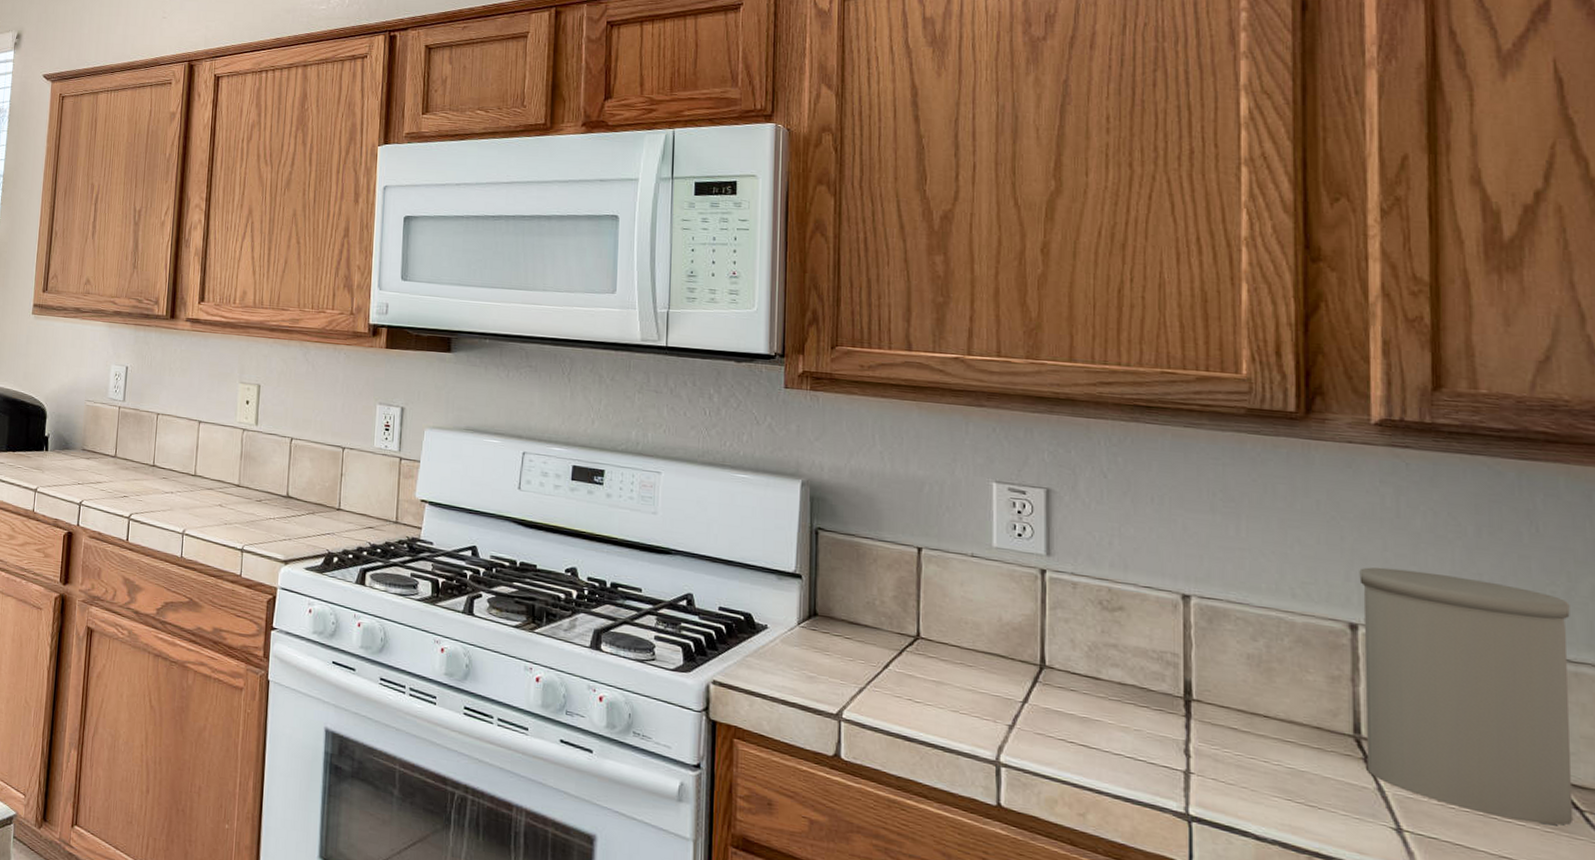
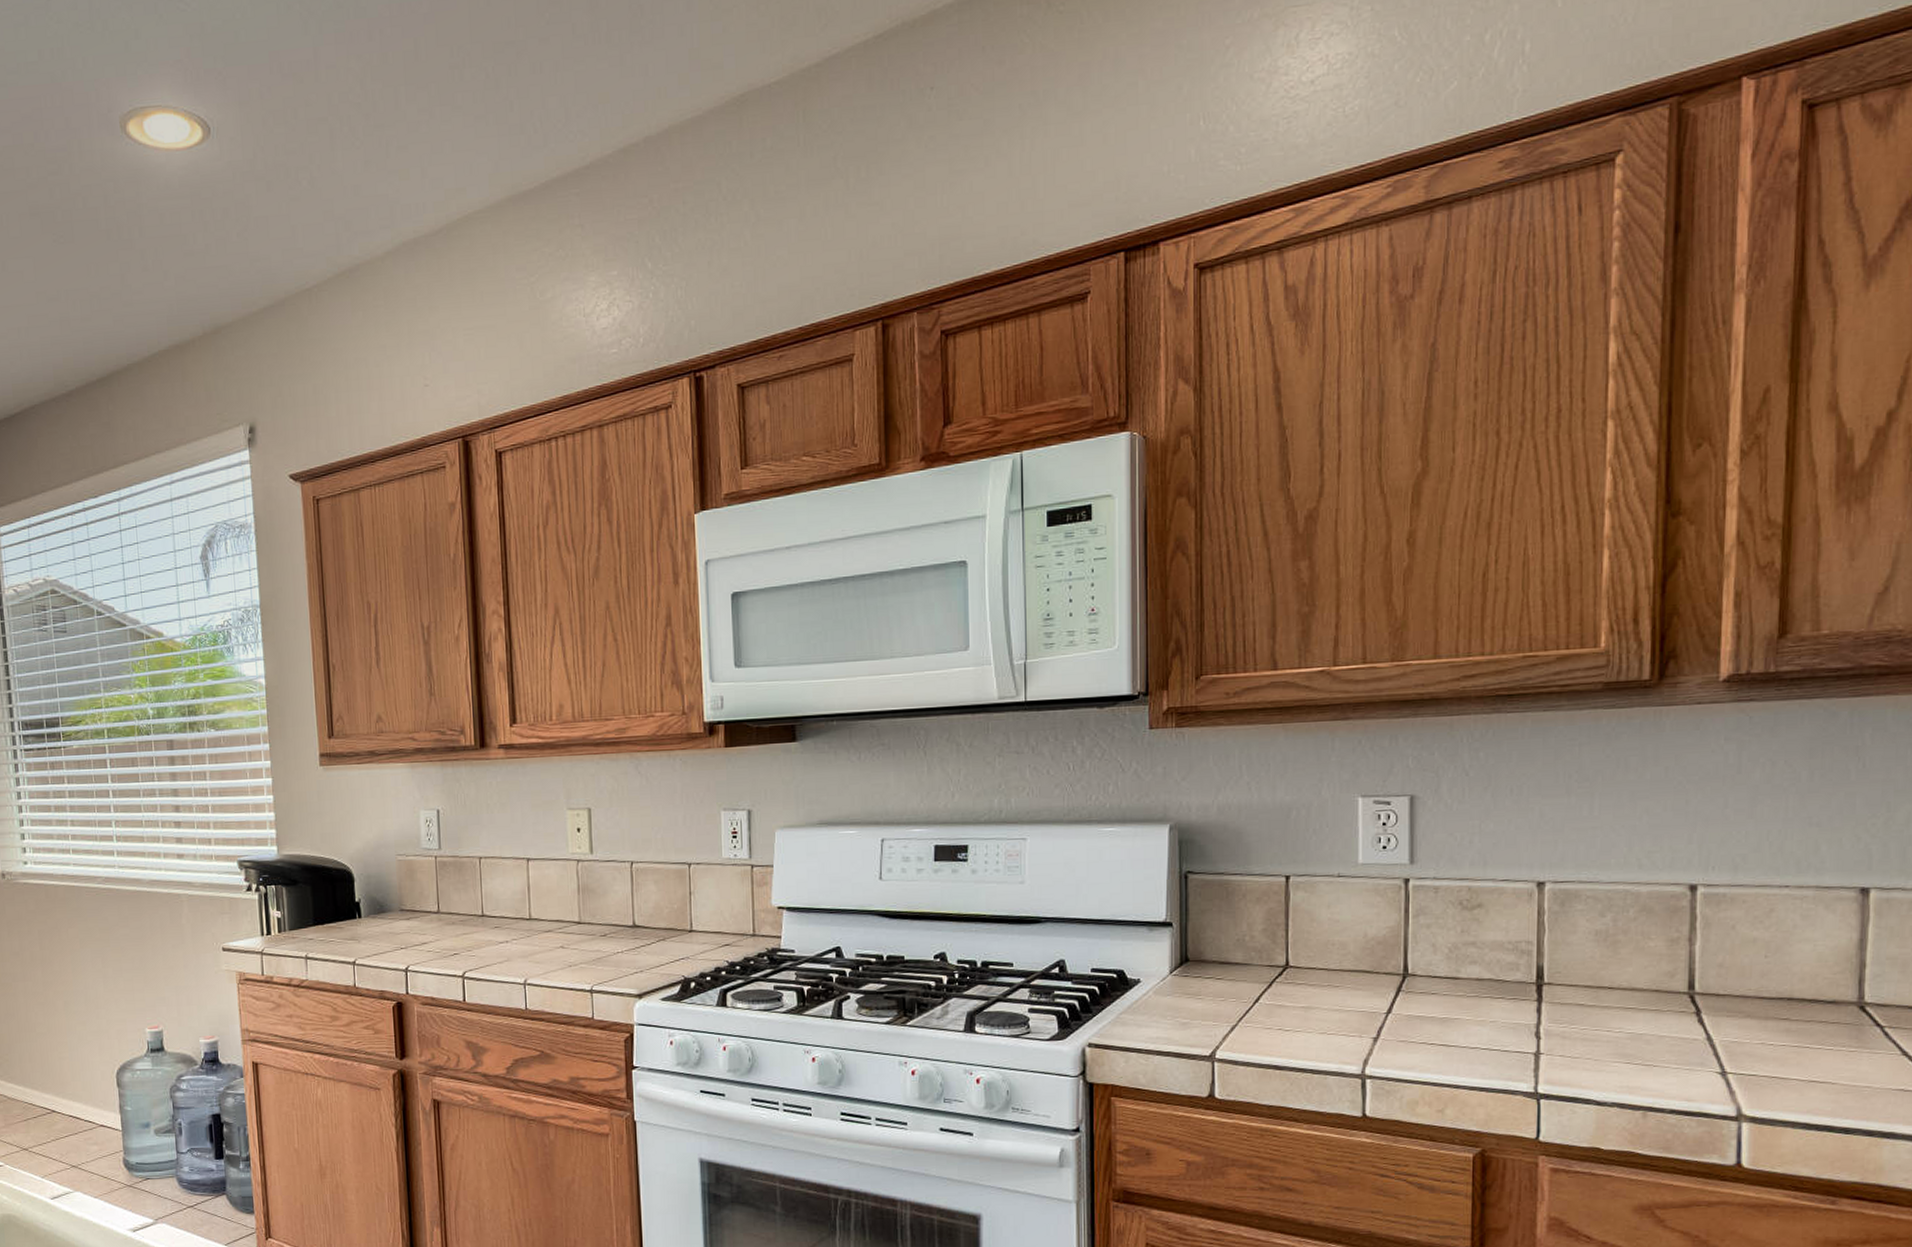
canister: present [1359,567,1574,826] -> none [1699,823,1887,1046]

